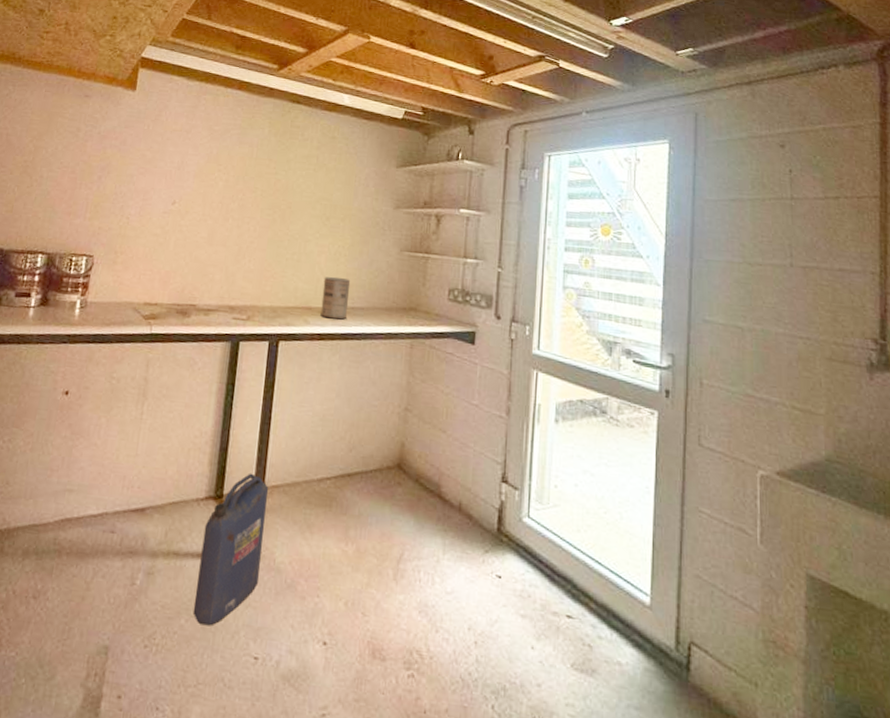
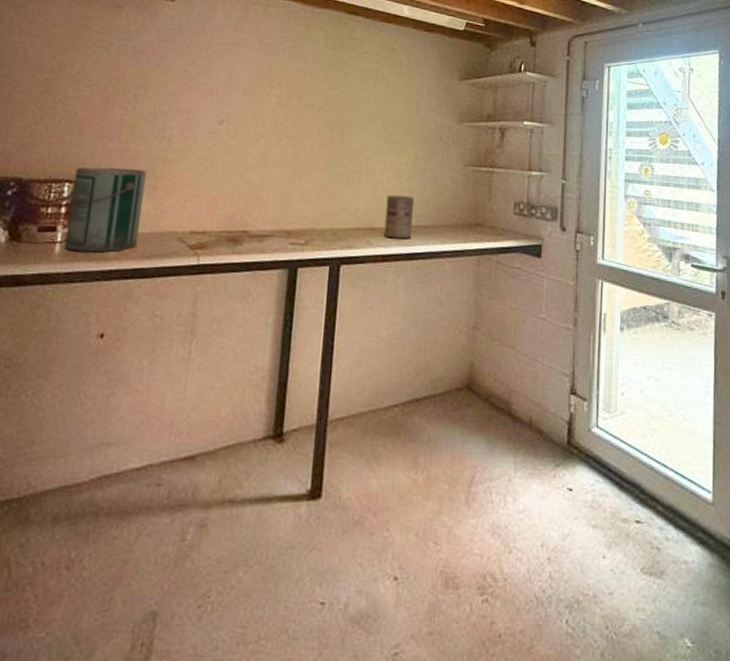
paint can: none [37,240,108,319] -> present [64,167,147,253]
fuel can: present [193,473,269,626] -> none [252,407,333,576]

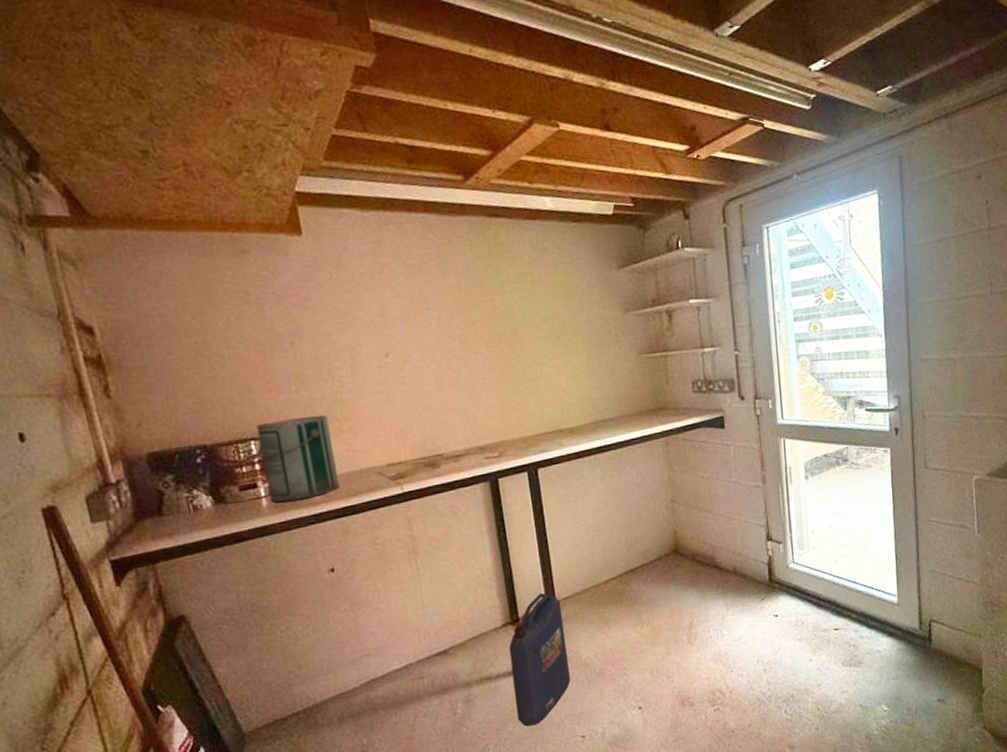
fuel can: none [252,407,333,576] -> present [508,592,570,726]
paint can: present [383,194,415,239] -> none [568,393,599,437]

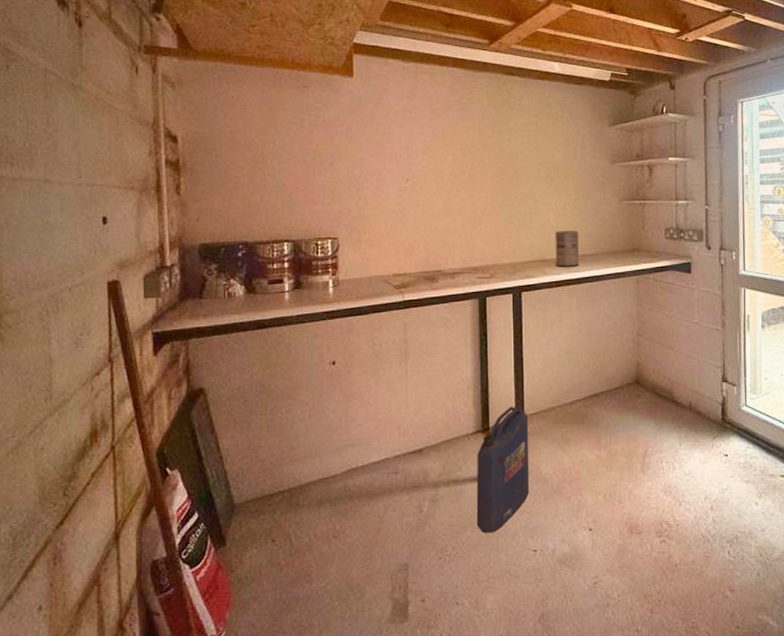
paint can: present [256,415,340,503] -> none [288,227,351,298]
paint can: none [568,393,599,437] -> present [555,230,579,267]

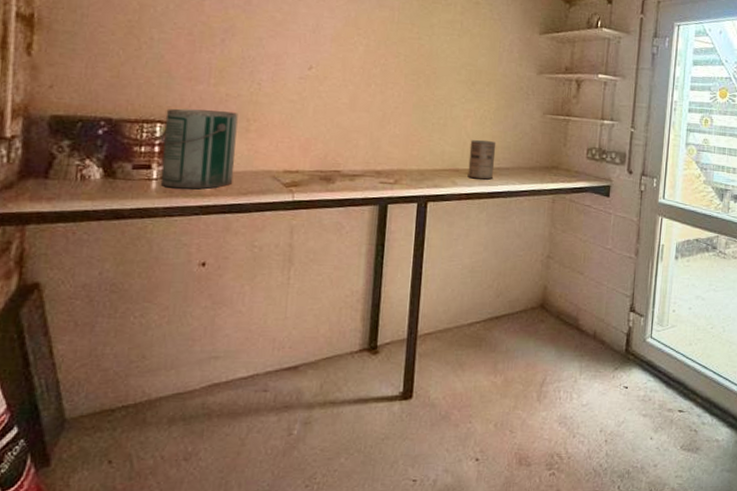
paint can: none [288,227,351,298] -> present [160,108,238,190]
fuel can: present [476,406,529,533] -> none [352,324,422,461]

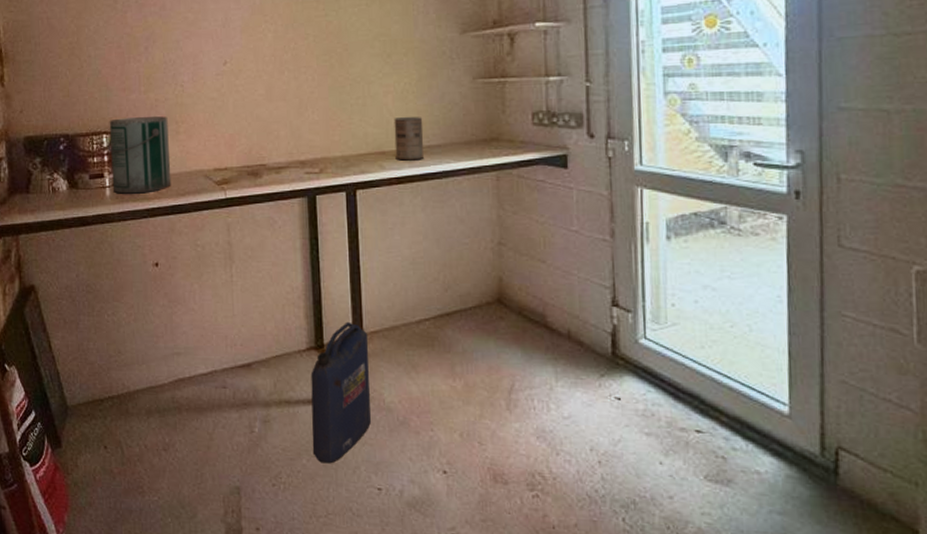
fuel can: none [352,324,422,461] -> present [310,321,371,464]

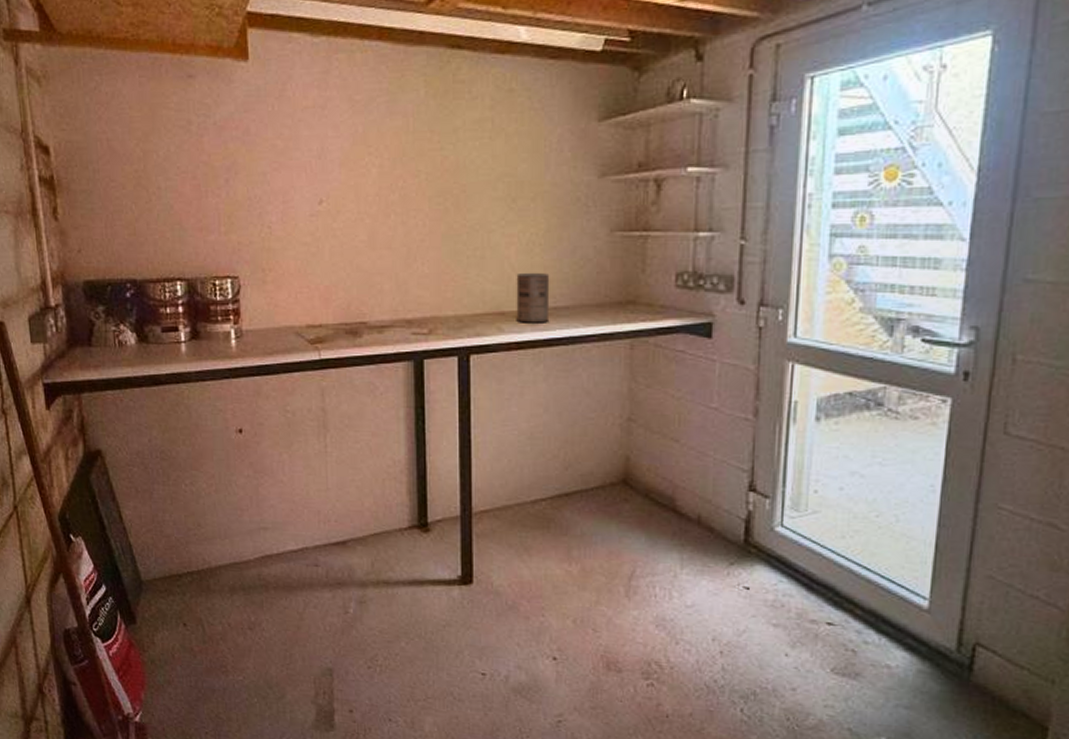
paint can: present [107,116,172,194] -> none [182,263,257,351]
fuel can: present [310,321,371,464] -> none [412,499,478,647]

